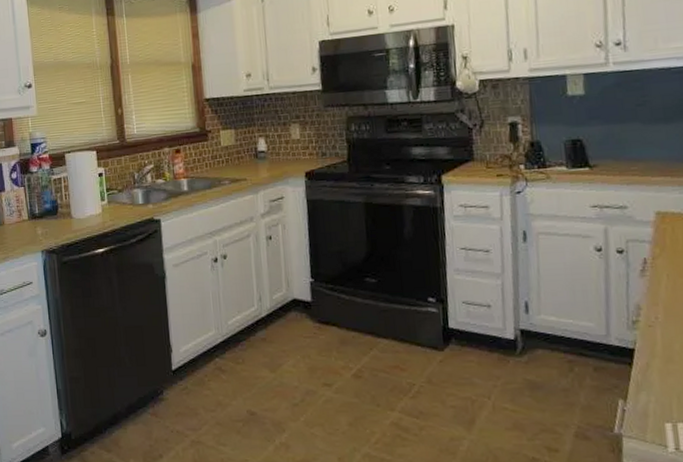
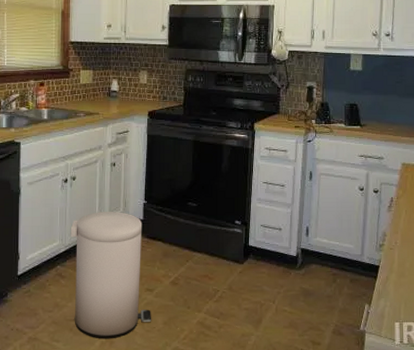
pedal bin: none [226,293,334,443] -> present [70,212,152,339]

